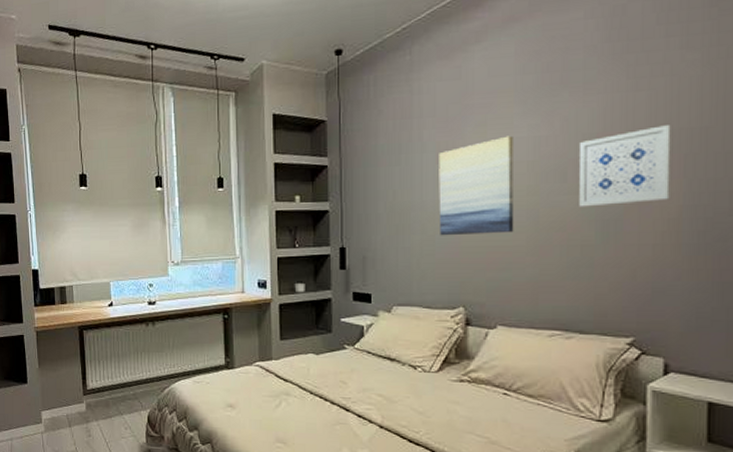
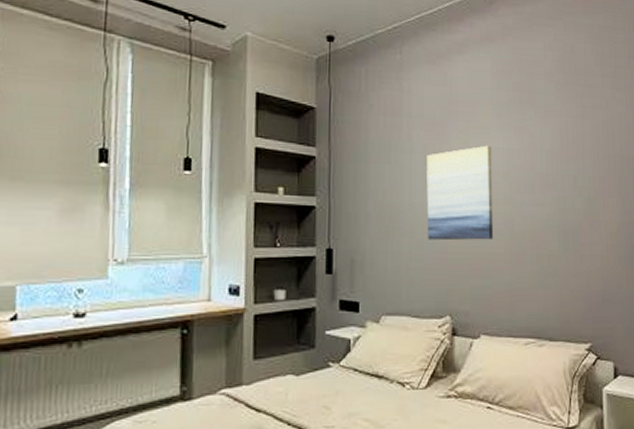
wall art: present [578,125,673,207] -> none [543,151,612,219]

